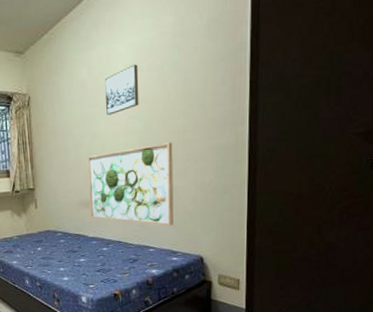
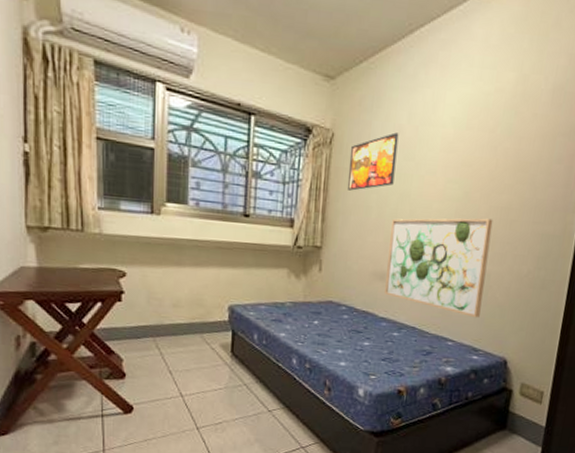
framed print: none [45,86,84,140] -> present [347,132,399,191]
wall art: present [104,64,139,115] -> none [421,119,468,174]

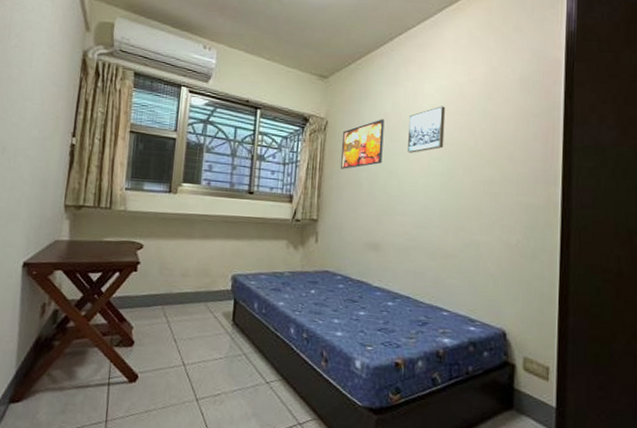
wall art: present [385,218,493,318] -> none [378,191,478,288]
wall art: none [421,119,468,174] -> present [406,106,446,153]

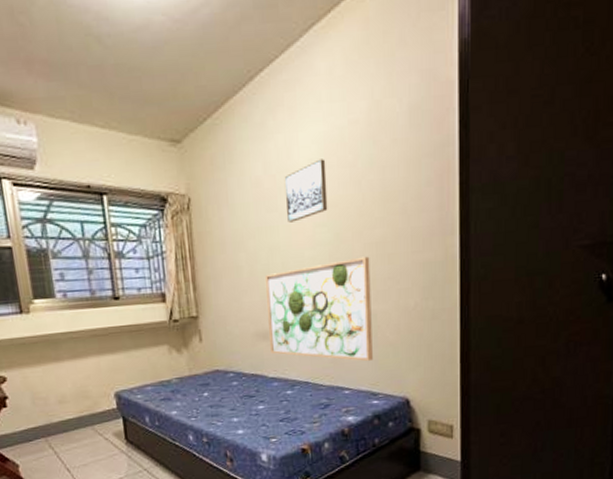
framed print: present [340,119,385,169] -> none [209,185,260,254]
wall art: none [378,191,478,288] -> present [264,256,373,362]

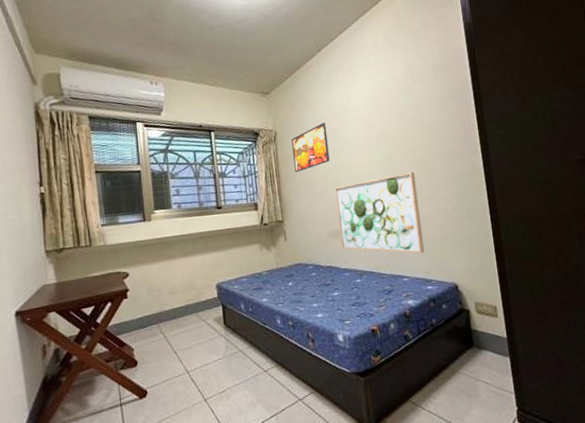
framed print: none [209,185,260,254] -> present [291,122,330,172]
wall art: present [284,159,328,223] -> none [345,103,380,148]

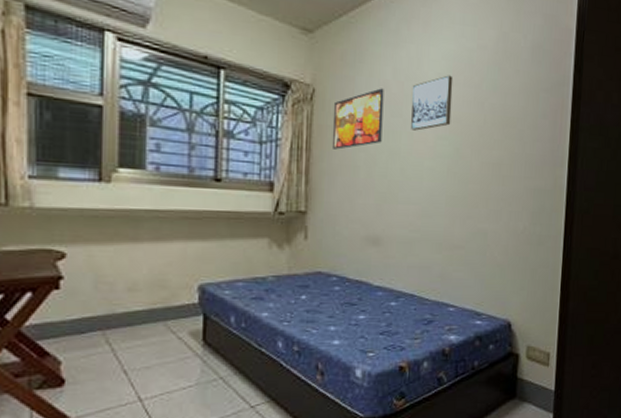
wall art: present [334,172,424,254] -> none [379,174,486,280]
wall art: none [345,103,380,148] -> present [410,75,453,131]

